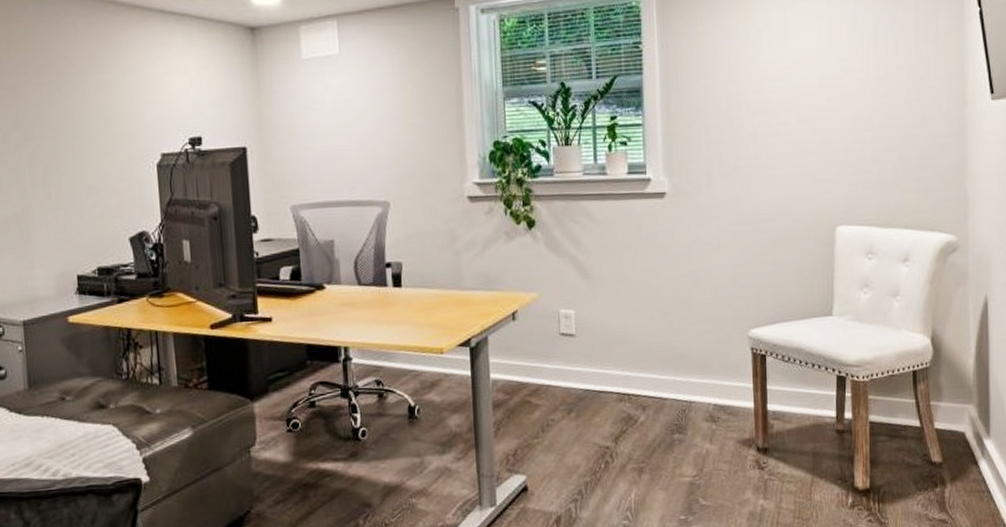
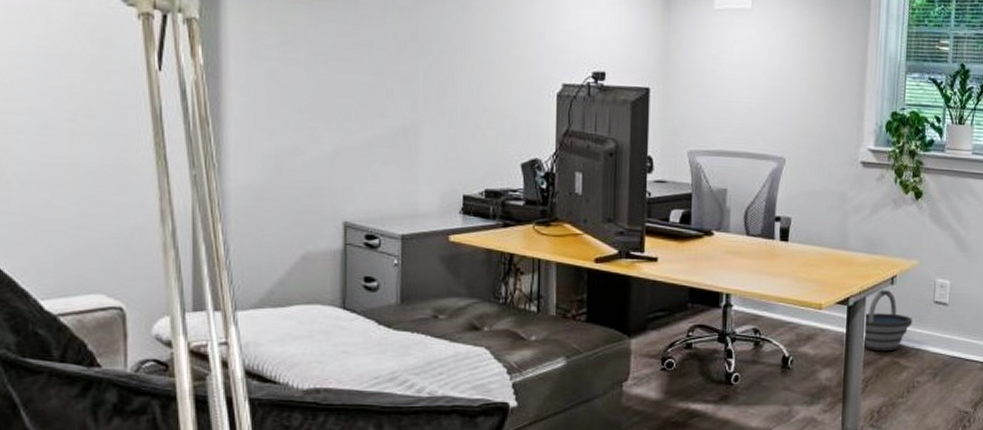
bucket: none [489,326,539,392] -> present [862,290,912,352]

